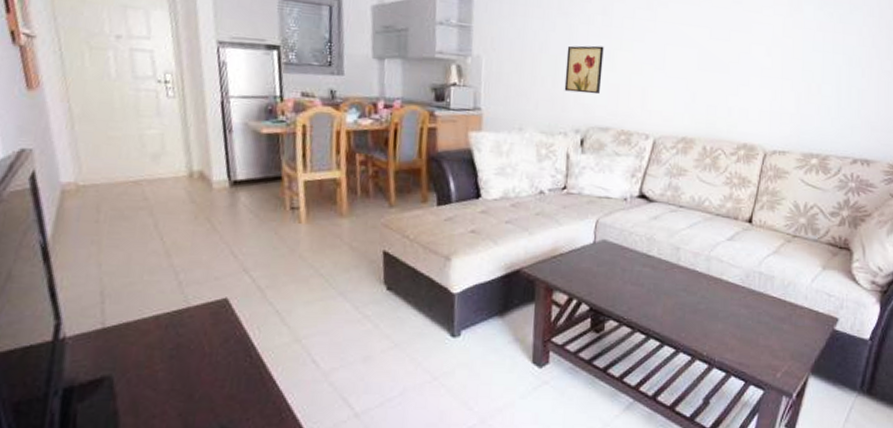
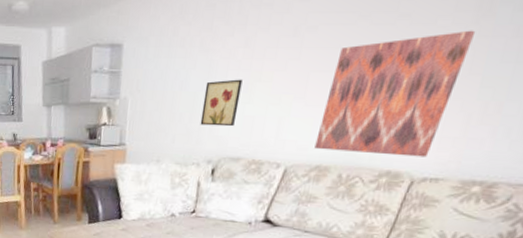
wall art: none [678,21,792,131] -> present [314,30,476,157]

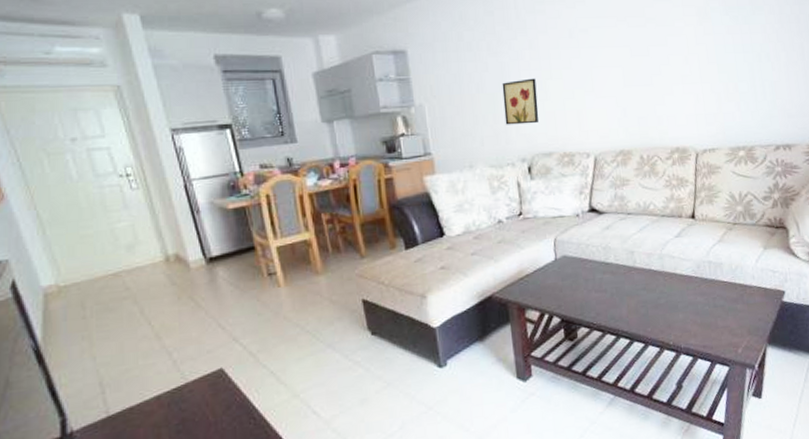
wall art: present [314,30,476,157] -> none [611,29,703,136]

